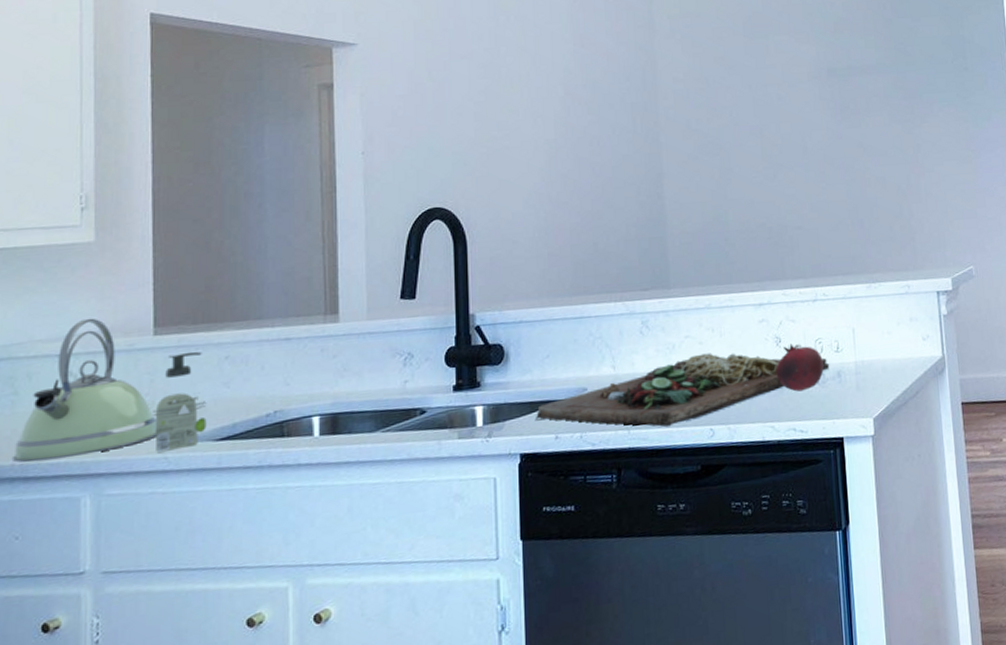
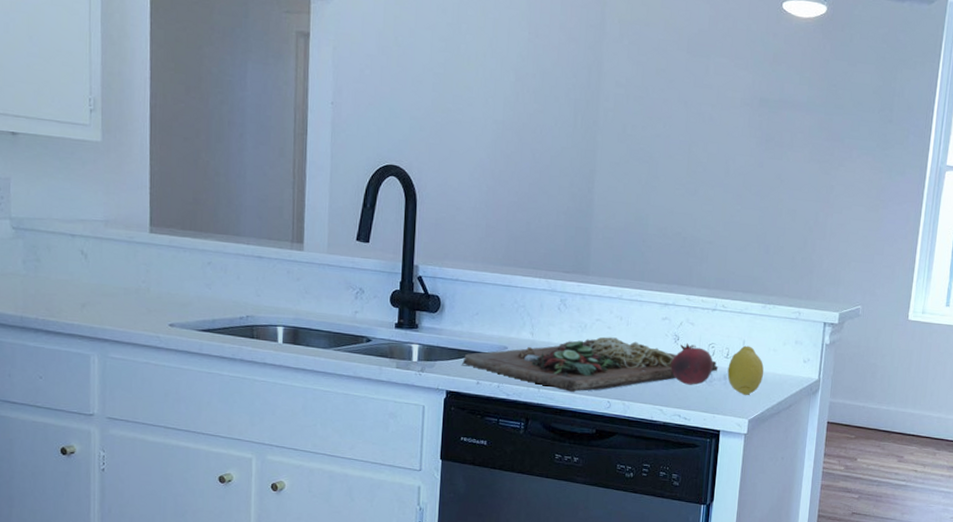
kettle: present [11,318,156,463] -> none [35,207,151,322]
soap dispenser: present [153,351,207,454] -> none [148,252,191,333]
fruit: none [840,333,882,392] -> present [727,345,764,396]

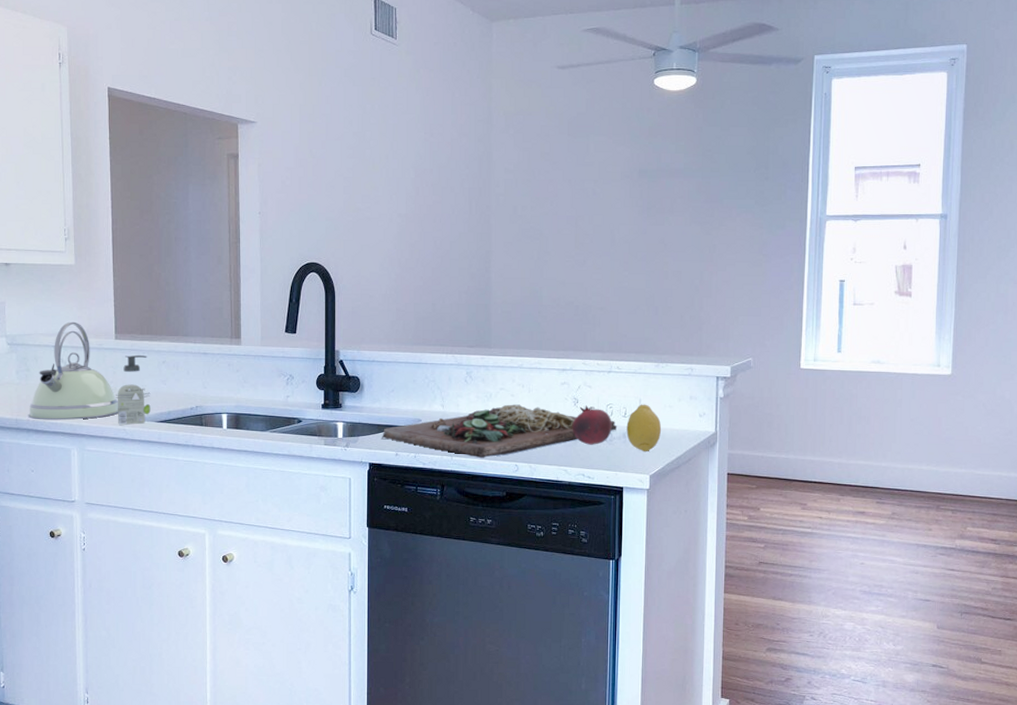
kettle: none [35,207,151,322] -> present [27,321,118,421]
soap dispenser: none [148,252,191,333] -> present [116,354,151,426]

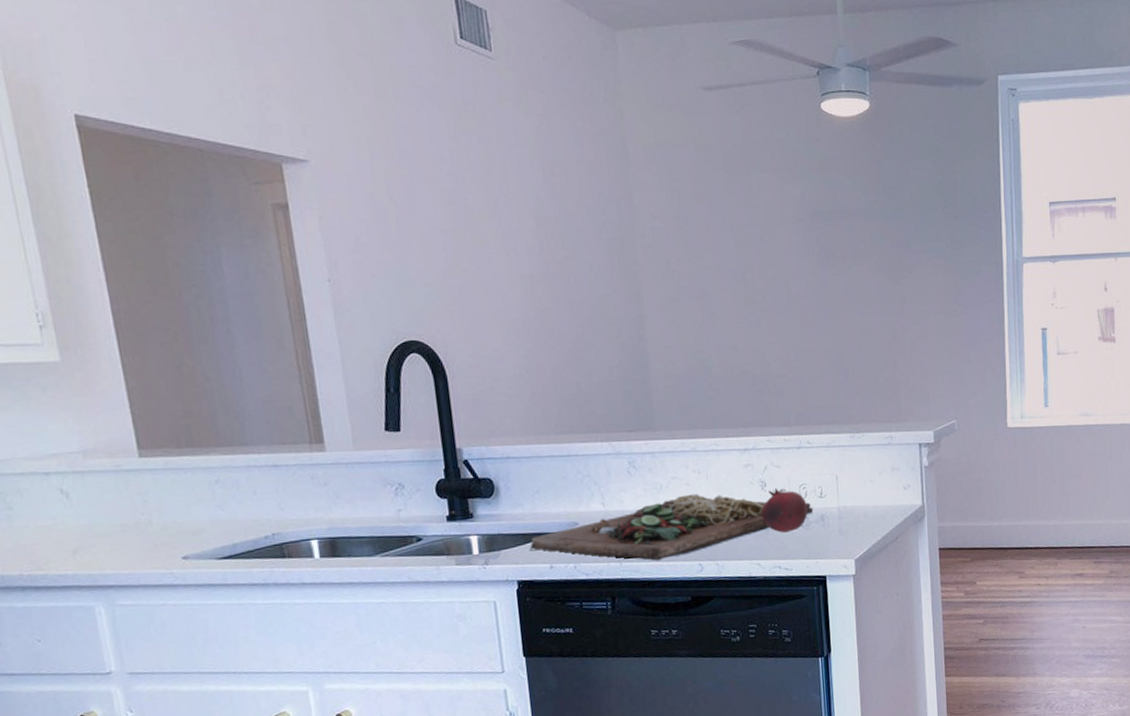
kettle: present [27,321,118,421] -> none [18,438,159,574]
soap dispenser: present [116,354,151,426] -> none [151,474,207,569]
fruit: present [626,404,662,452] -> none [824,480,864,535]

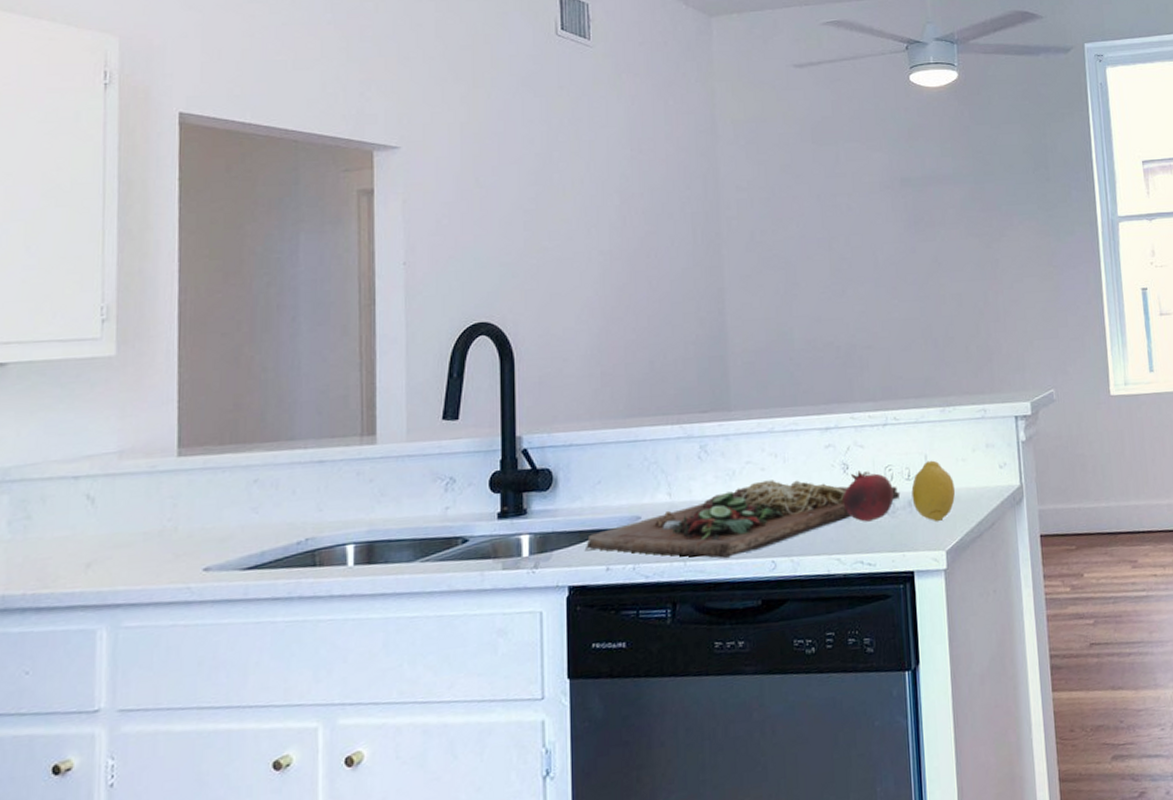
fruit: none [824,480,864,535] -> present [911,460,956,522]

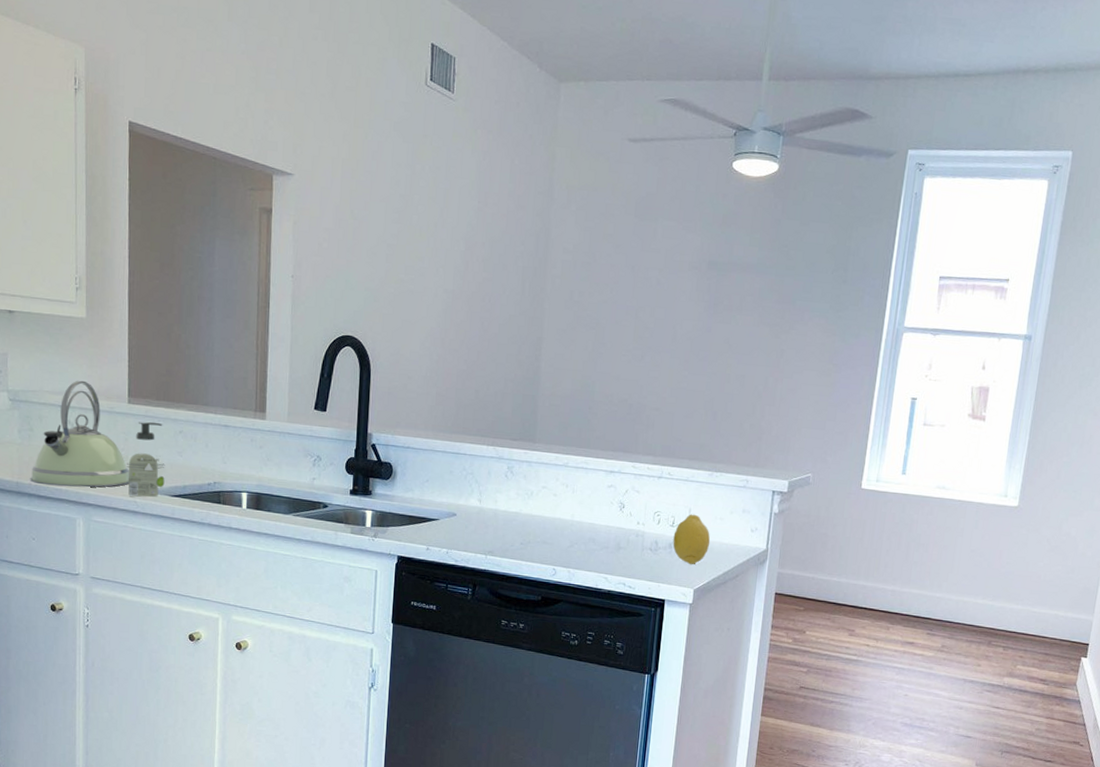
kettle: none [22,437,179,592] -> present [29,380,129,488]
soap dispenser: none [176,474,233,583] -> present [127,421,165,498]
cutting board: present [586,480,901,559] -> none [413,504,664,560]
fruit: present [843,471,894,522] -> none [616,511,659,554]

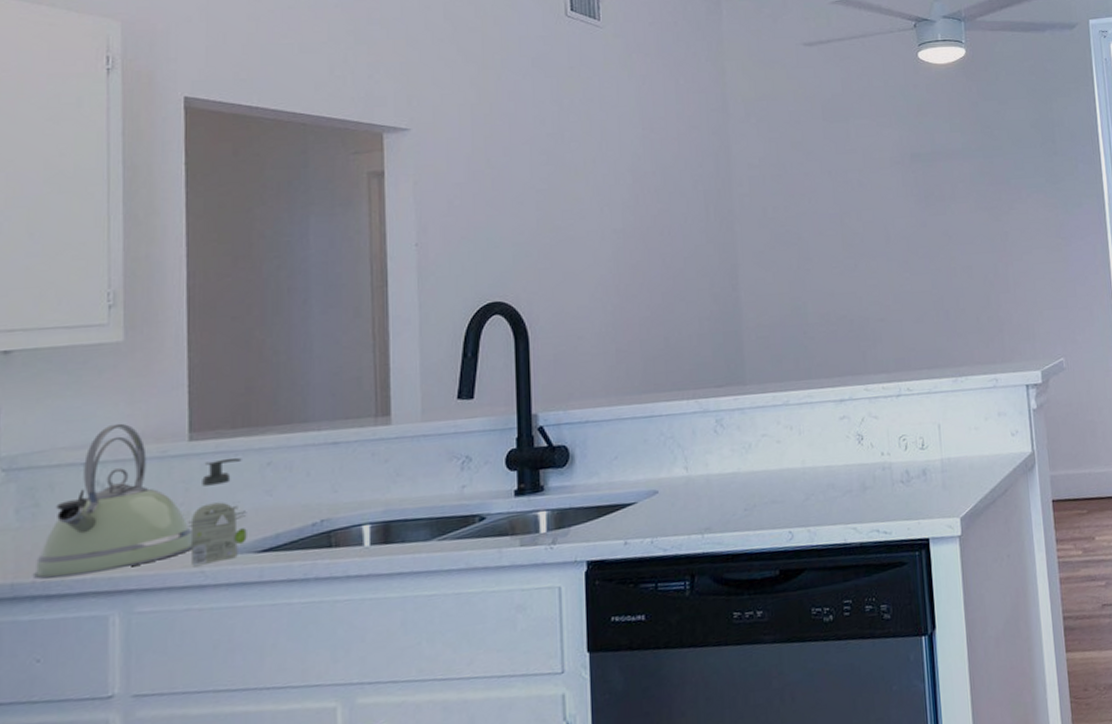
fruit: present [673,514,711,565] -> none [925,429,969,490]

